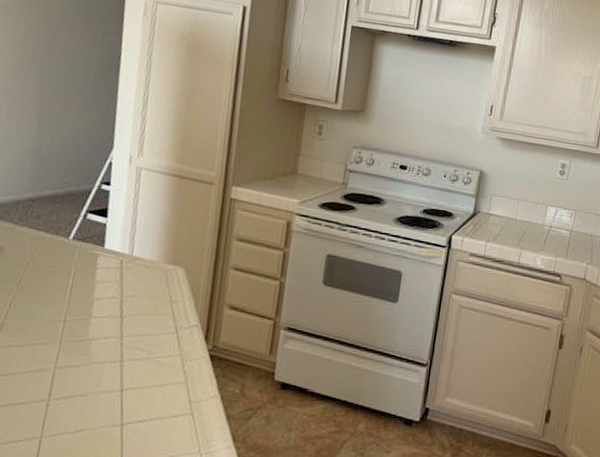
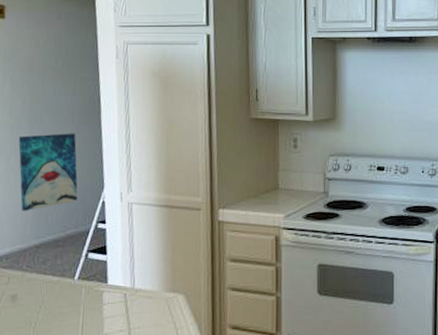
wall art: none [19,81,90,162] -> present [18,133,78,211]

